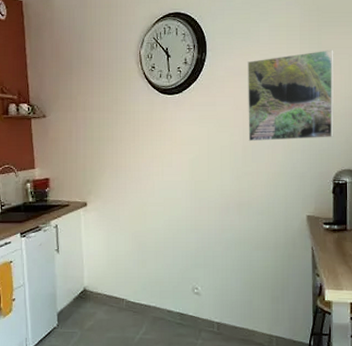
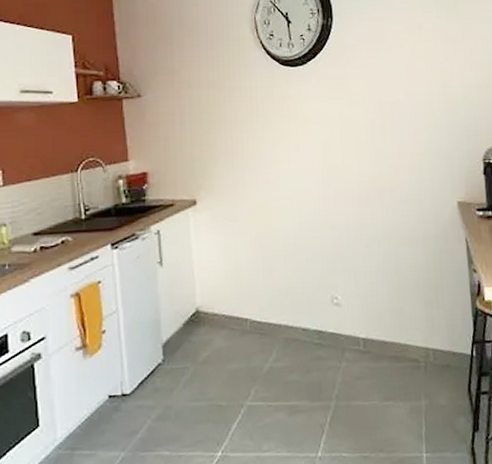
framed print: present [248,50,334,142] -> none [380,14,480,119]

